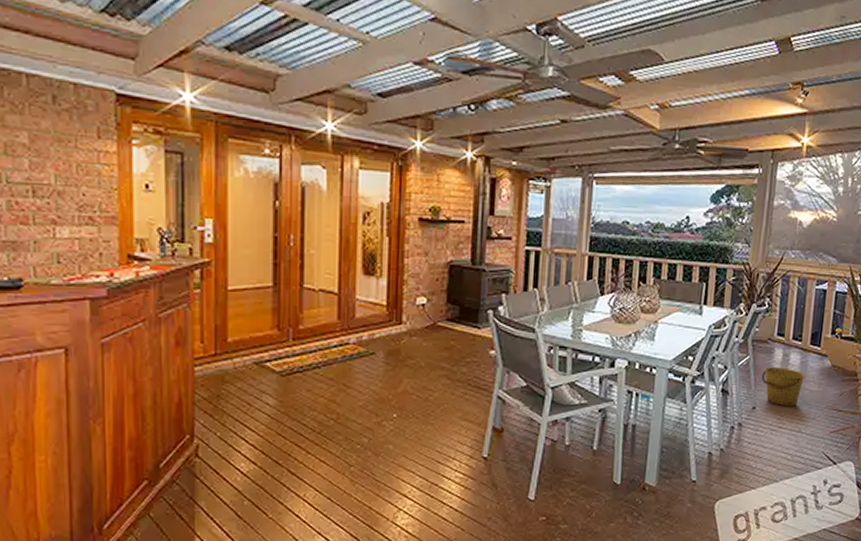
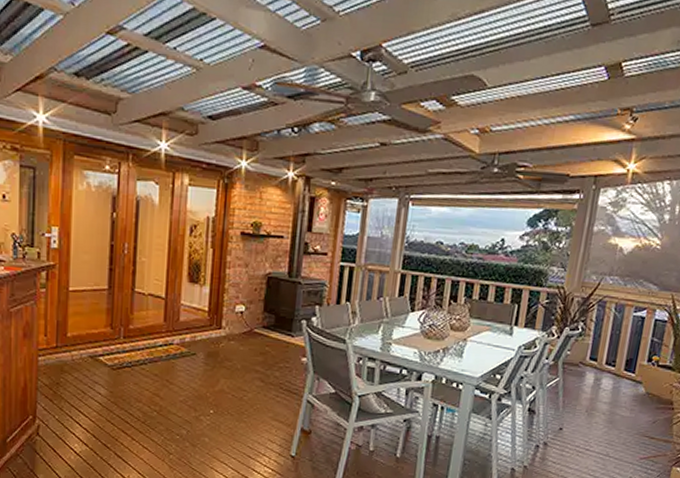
bucket: present [761,367,806,407] -> none [570,390,617,431]

